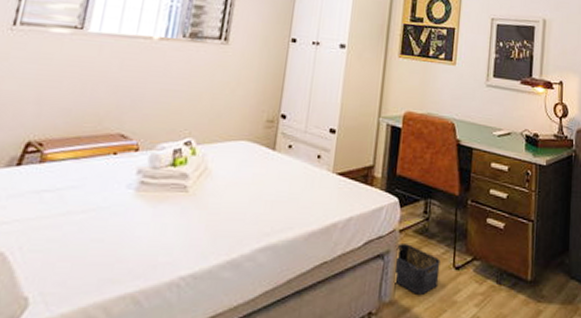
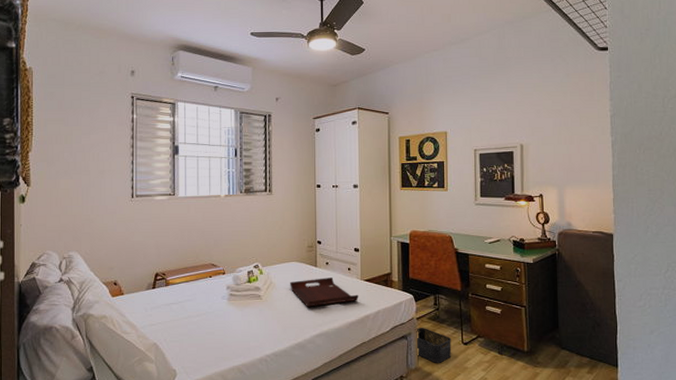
serving tray: none [232,166,327,208] -> present [290,278,359,307]

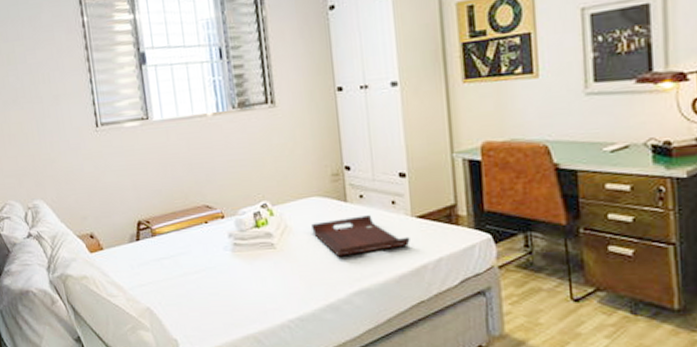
storage bin: present [415,327,452,363] -> none [496,278,555,328]

